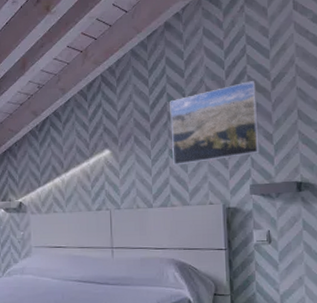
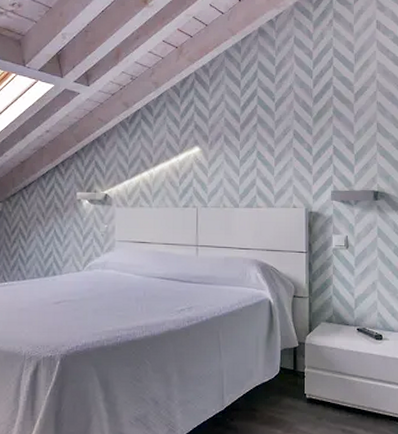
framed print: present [170,81,259,166] -> none [260,92,341,168]

